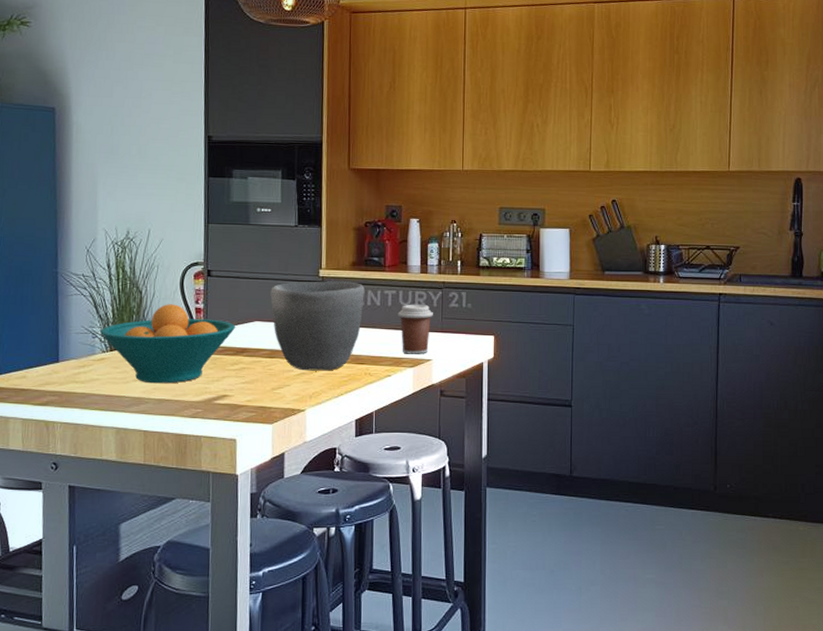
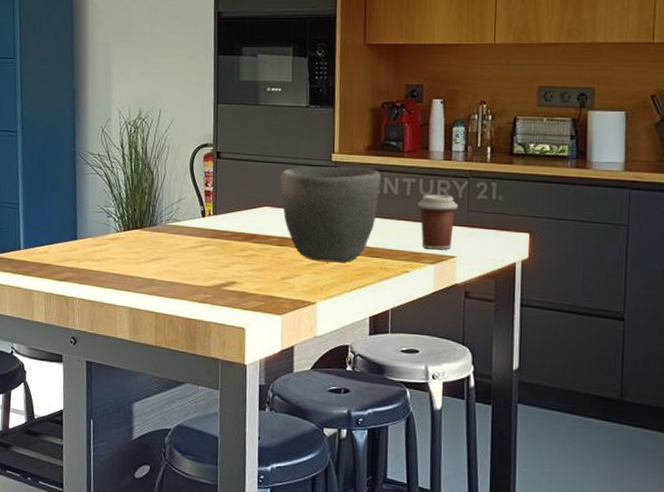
fruit bowl: present [100,304,236,384] -> none [114,186,245,267]

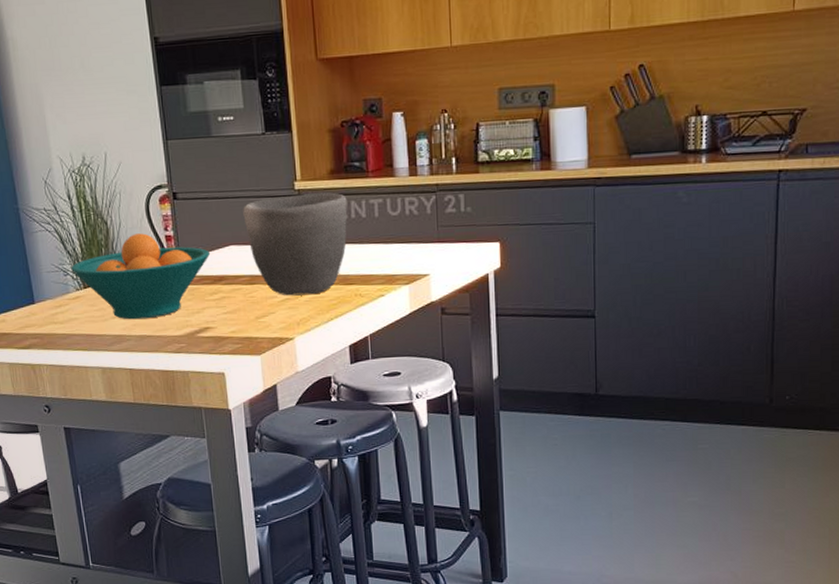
fruit bowl: none [114,186,245,267] -> present [71,233,211,320]
coffee cup: present [418,194,458,250] -> none [387,212,427,270]

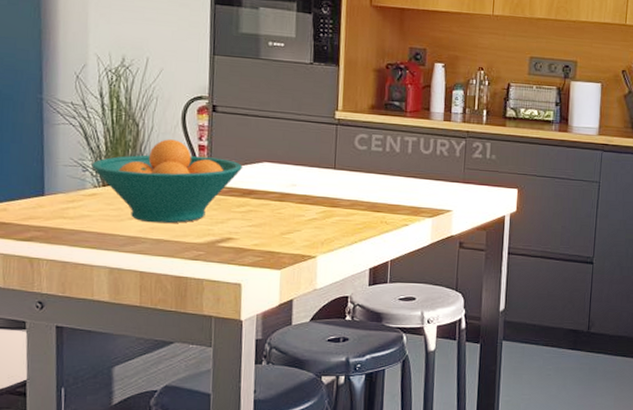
bowl: present [243,192,348,296] -> none [281,122,384,218]

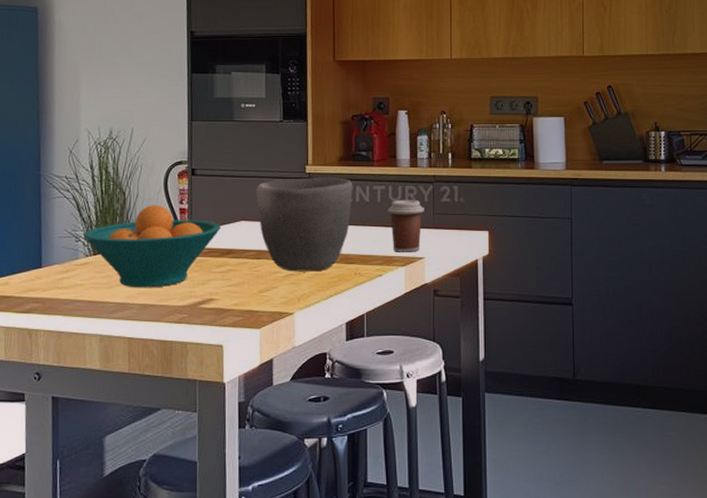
bowl: none [281,122,384,218] -> present [256,177,353,272]
coffee cup: none [418,152,455,205] -> present [388,199,424,252]

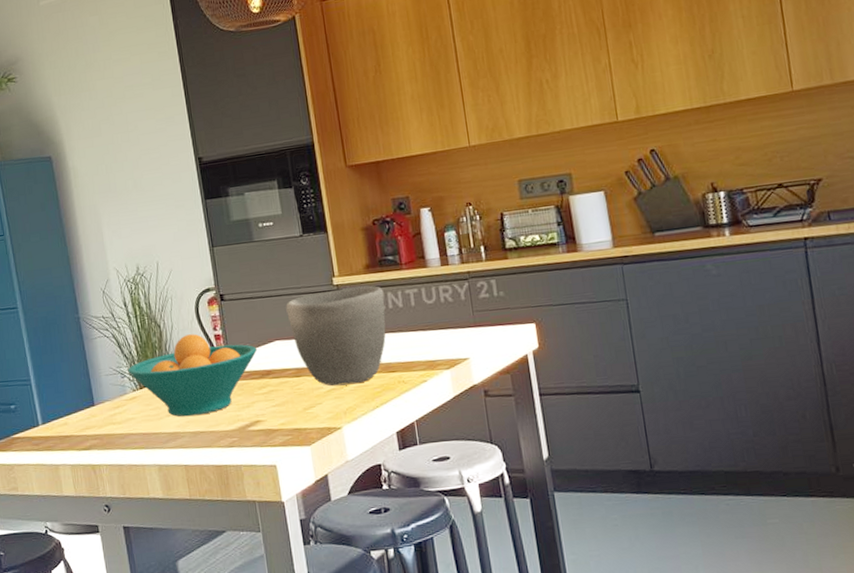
coffee cup: present [388,199,424,252] -> none [423,299,463,356]

